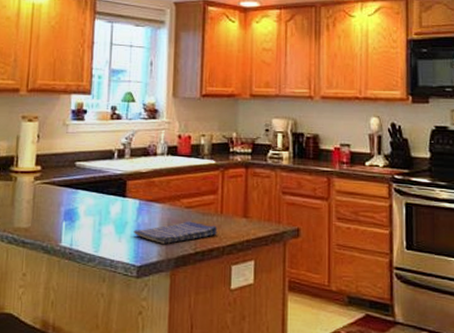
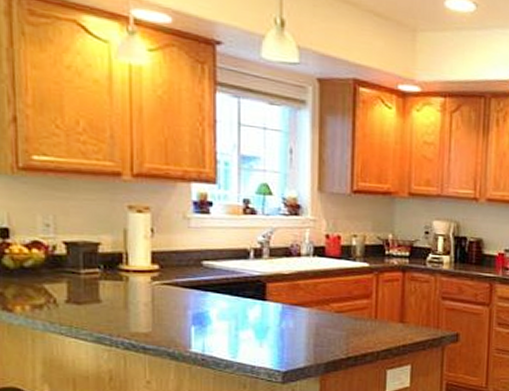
dish towel: present [133,221,218,244] -> none [276,326,372,349]

